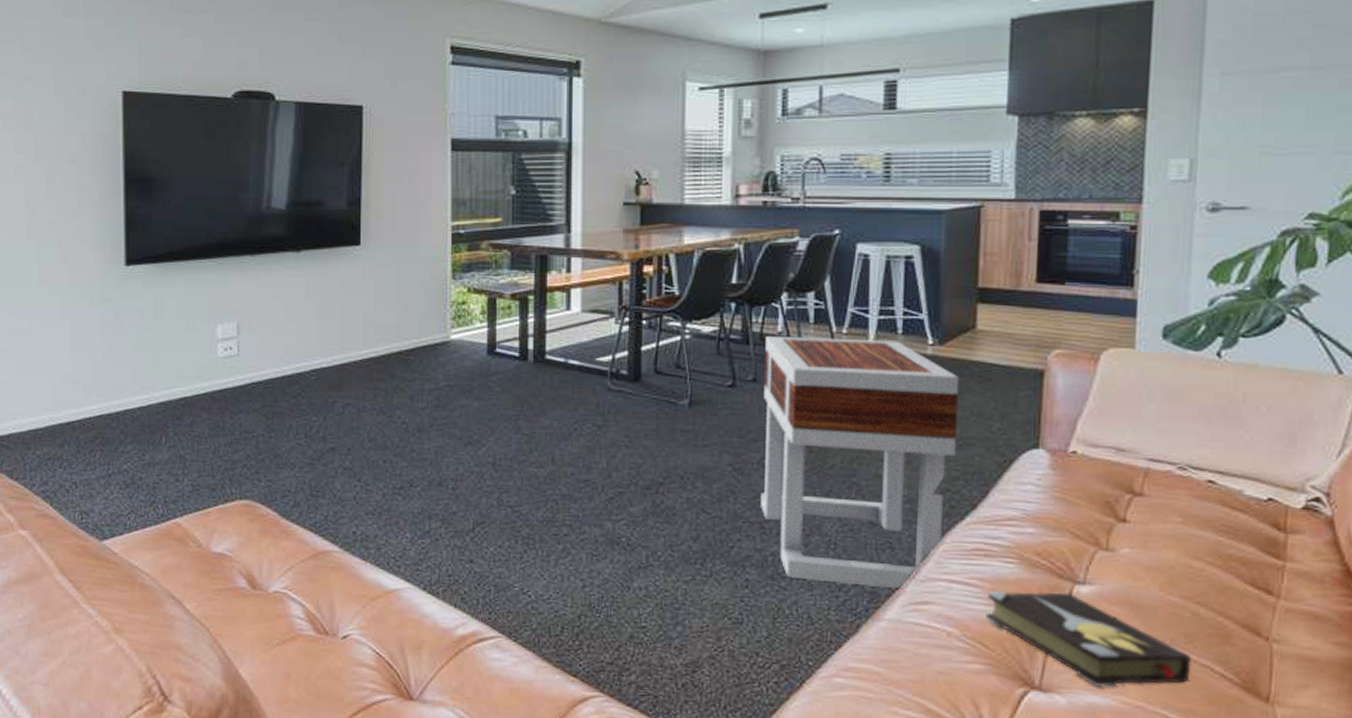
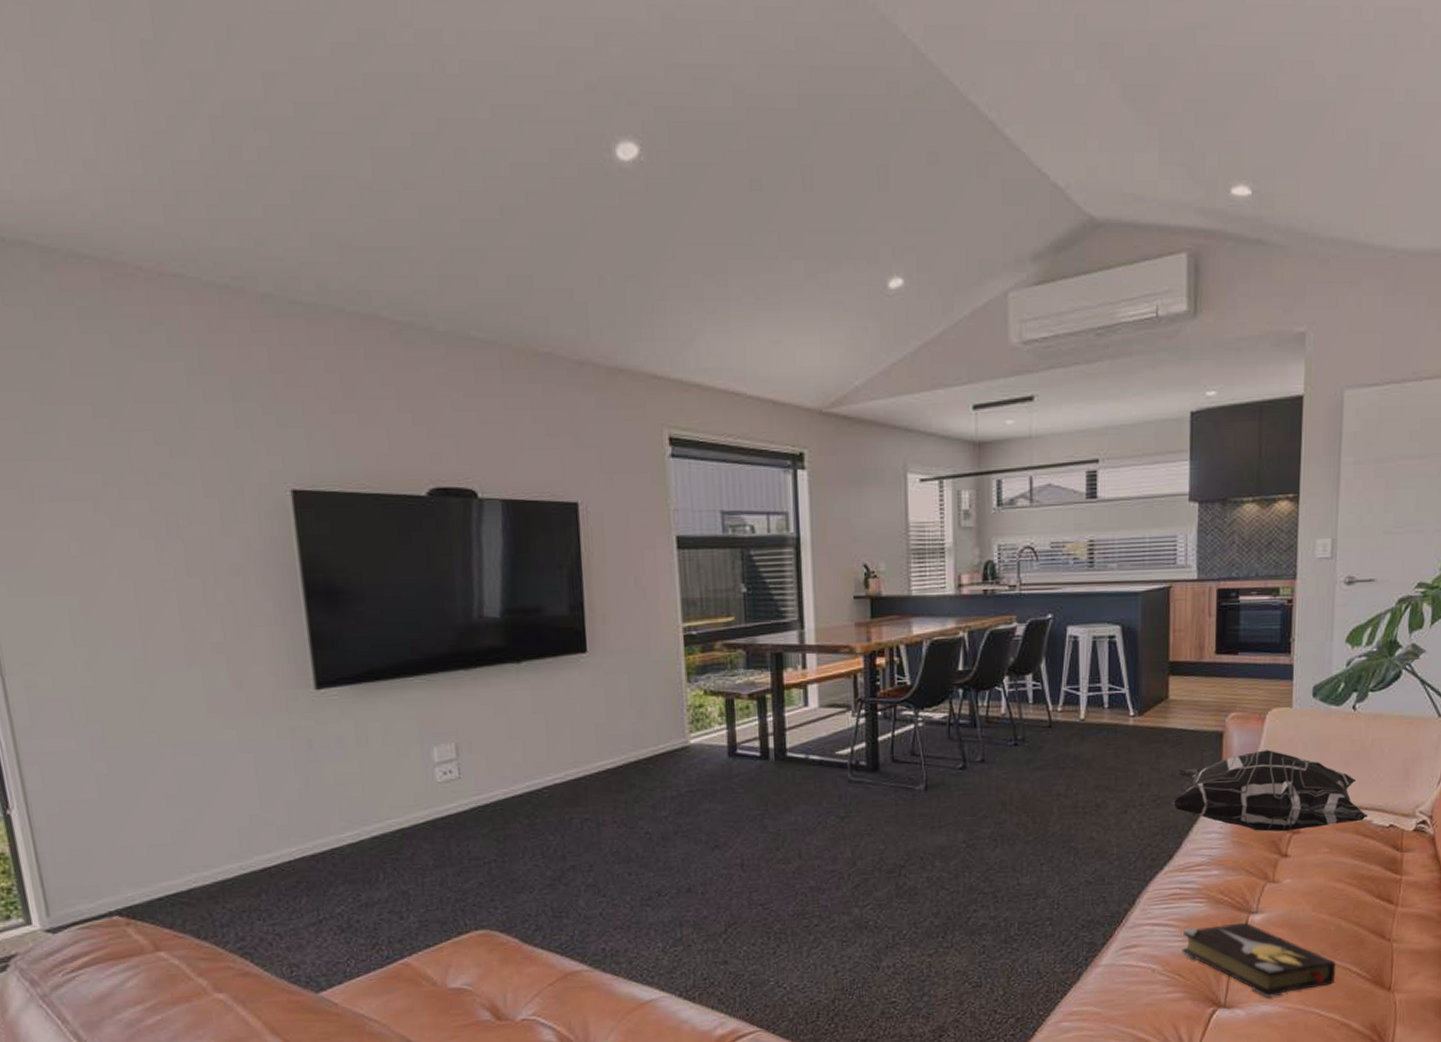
side table: present [761,335,960,590] -> none [991,714,1157,939]
decorative pillow: none [977,395,1237,493] -> present [1172,750,1367,832]

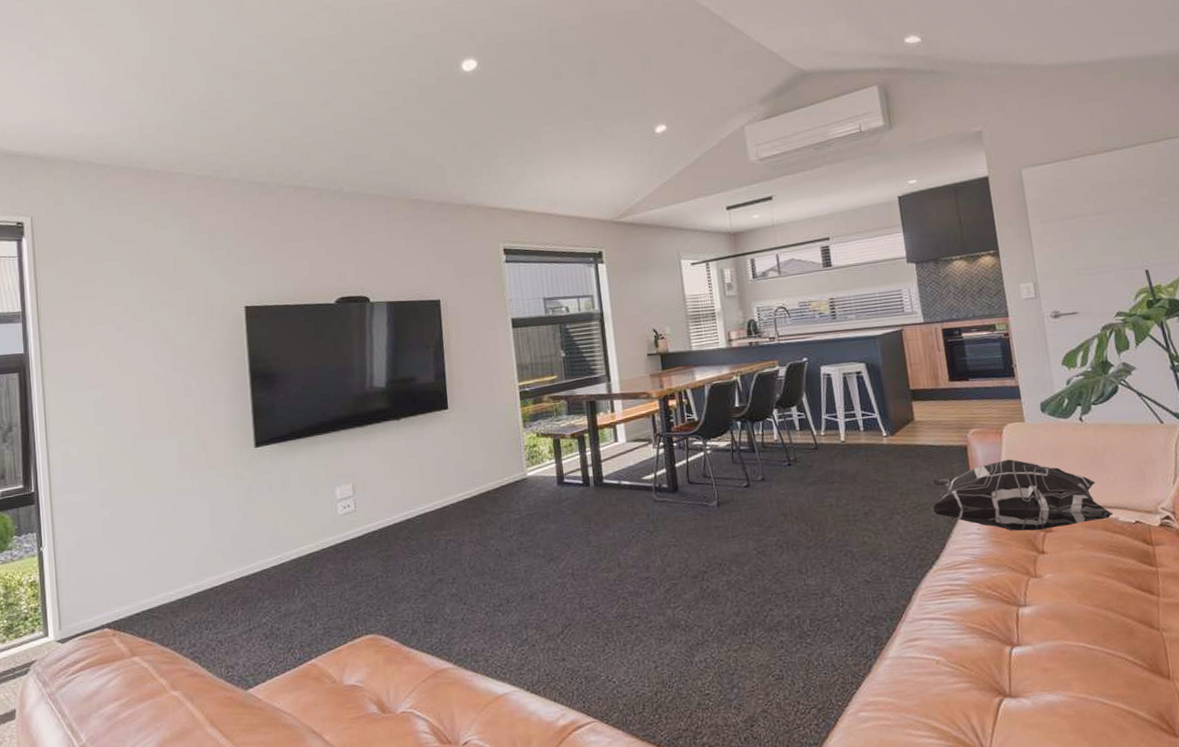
hardback book: present [1182,922,1336,998] -> none [960,615,1113,687]

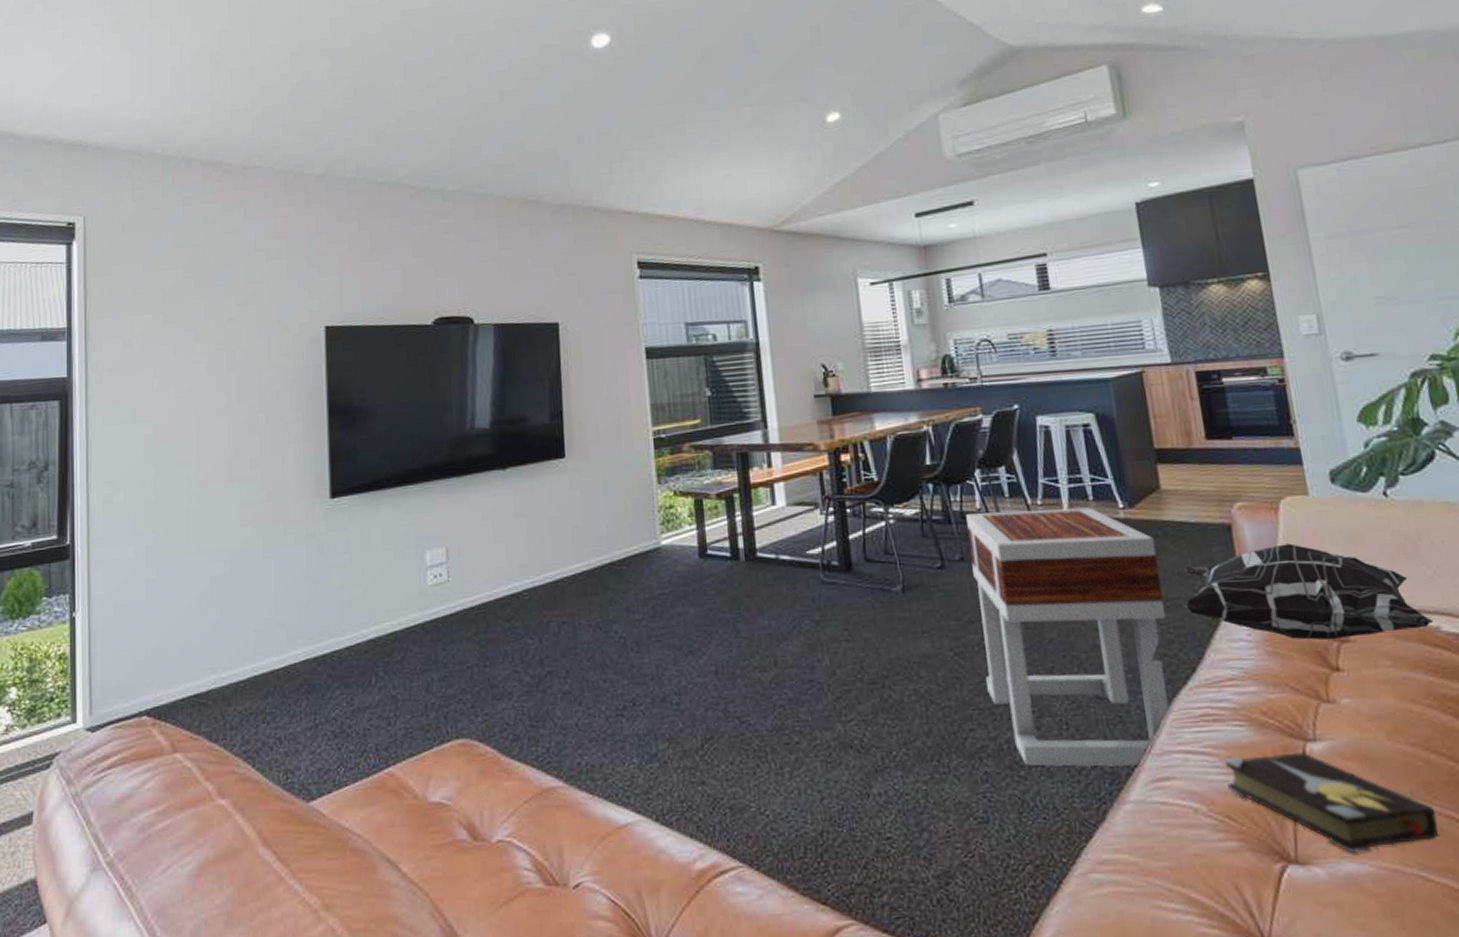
side table: none [766,436,919,635] -> present [966,507,1169,767]
hardback book: none [960,615,1113,687] -> present [1225,752,1438,853]

